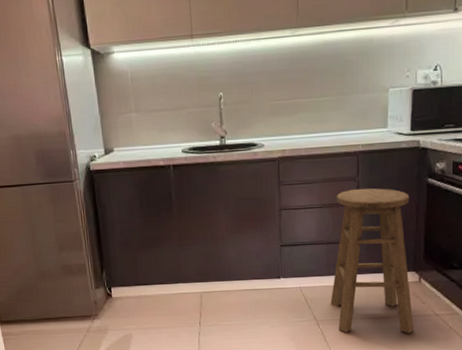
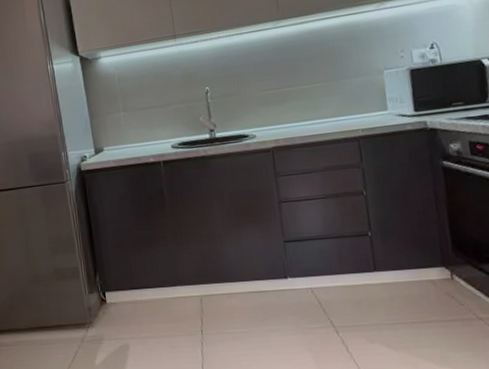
bar stool: present [330,188,414,334] -> none [340,174,455,343]

